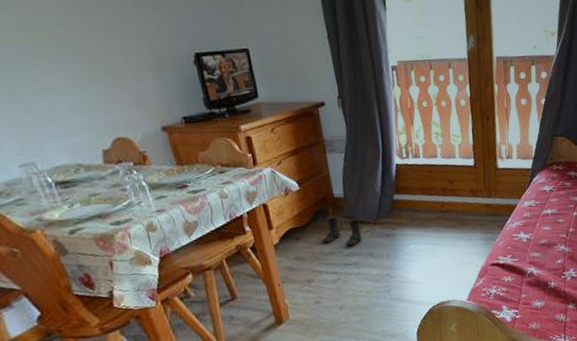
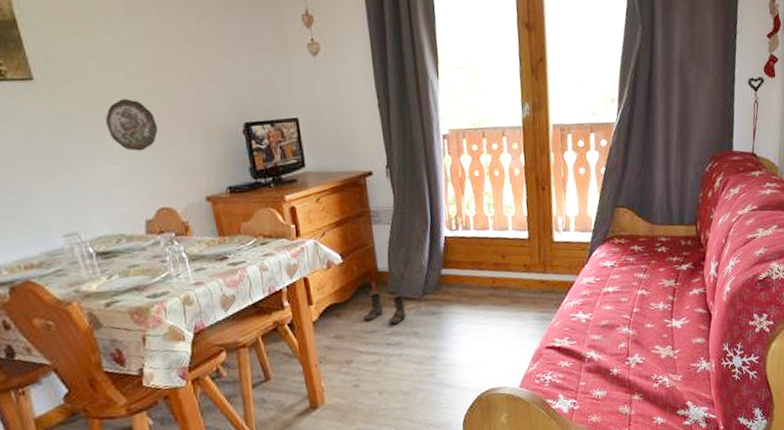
decorative plate: none [51,27,107,81] -> present [106,99,158,151]

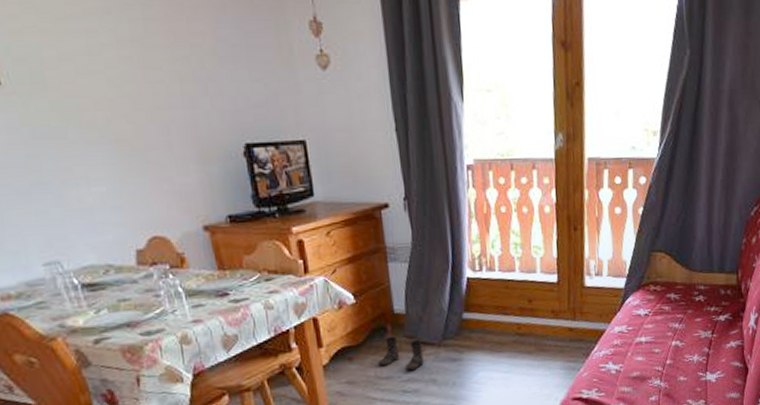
decorative plate: present [106,99,158,151] -> none [86,111,147,172]

